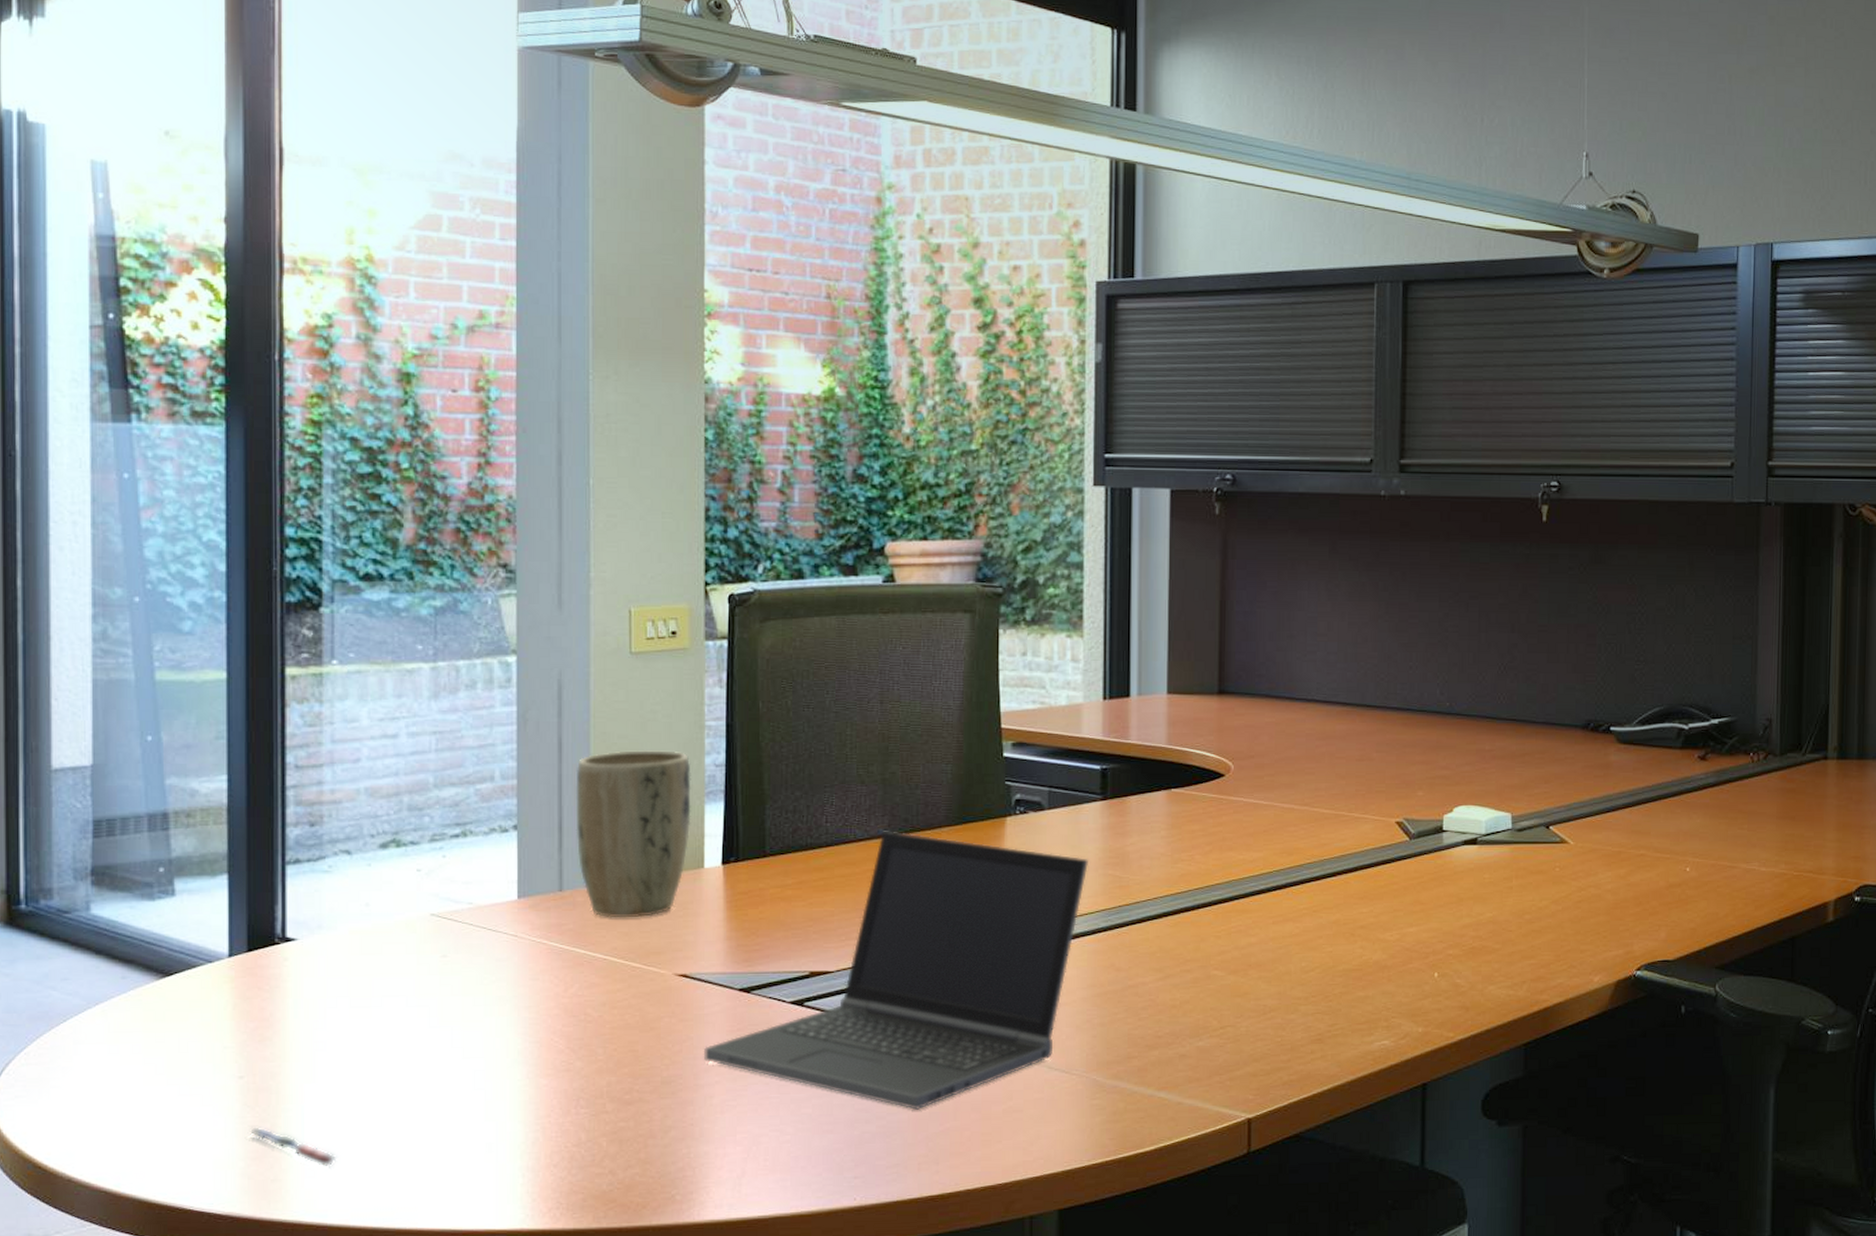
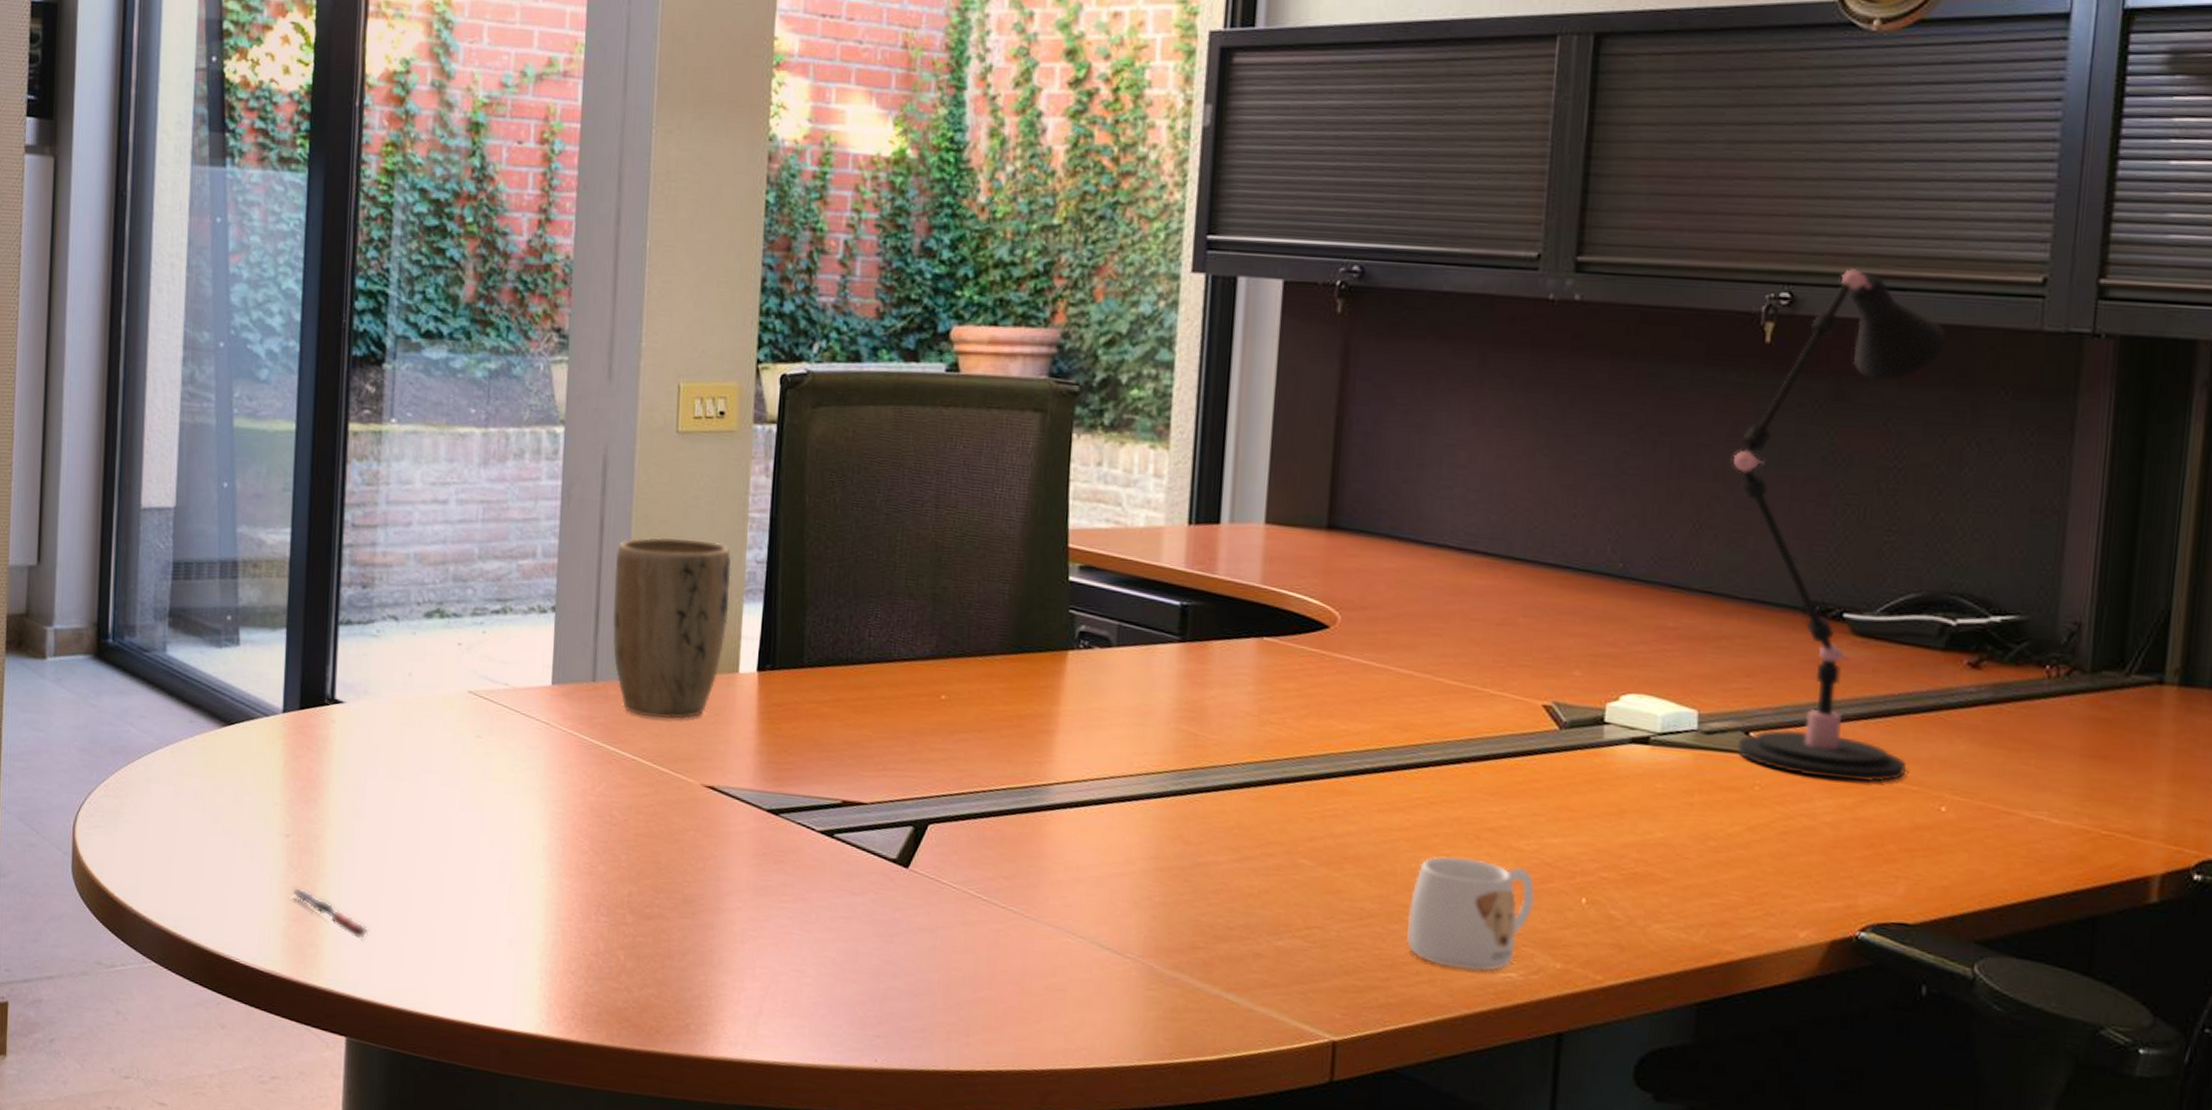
laptop computer: present [704,831,1088,1110] -> none [727,652,1159,971]
mug: none [1302,952,1400,1043] -> present [1407,856,1536,971]
desk lamp: none [1524,461,1669,856] -> present [1733,269,1947,783]

